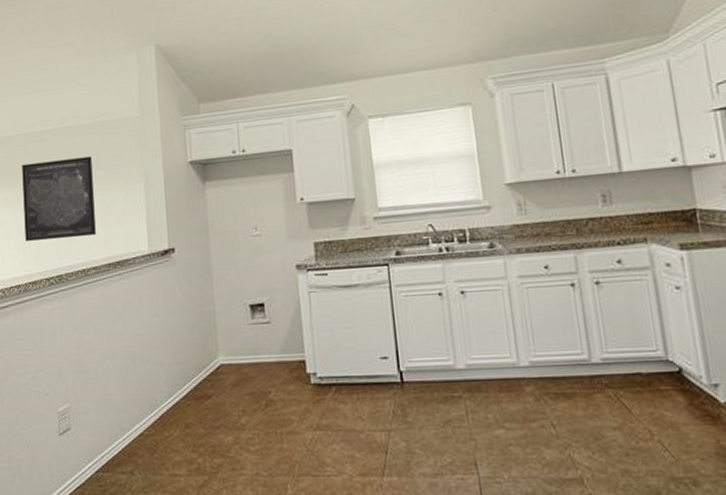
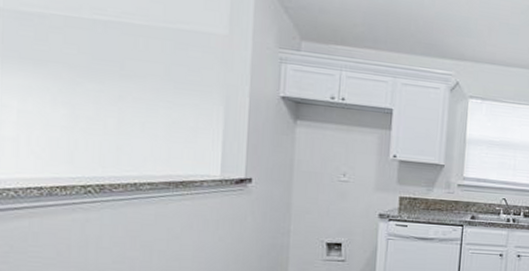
wall art: present [22,156,96,241] -> none [55,51,159,150]

